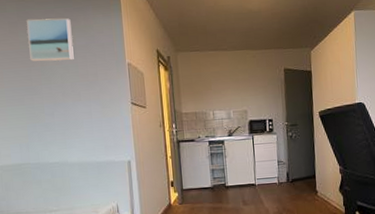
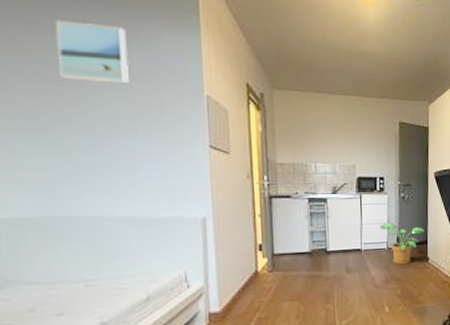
potted plant: none [270,159,313,198] -> present [379,222,425,265]

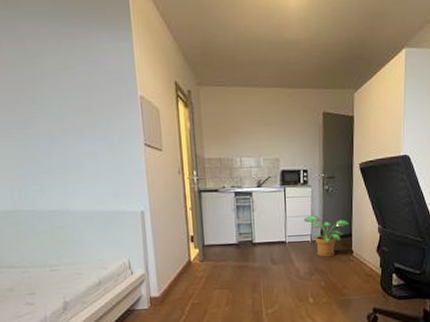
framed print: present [56,20,129,84] -> none [12,34,74,89]

